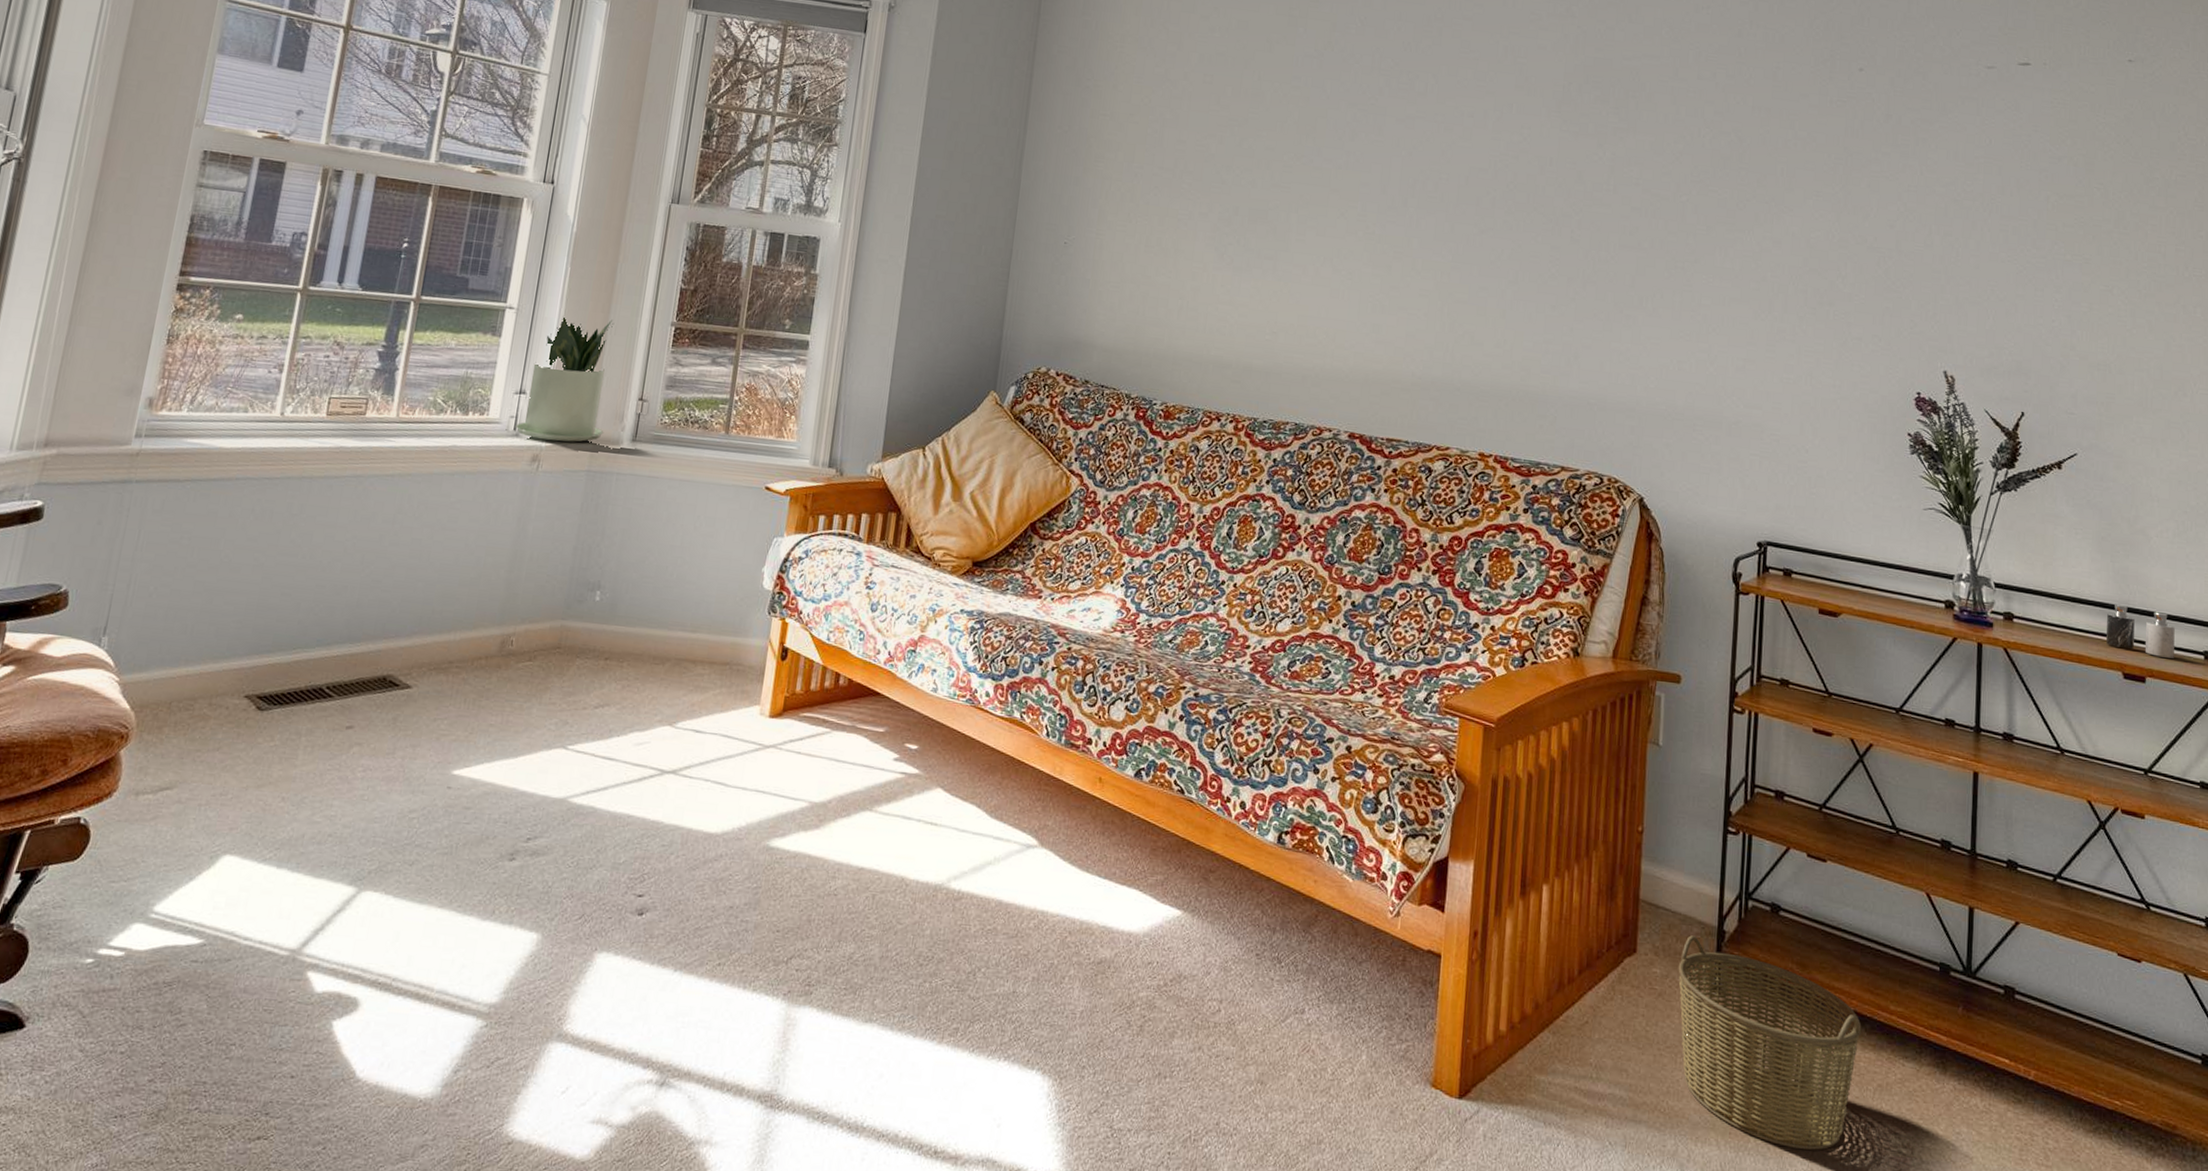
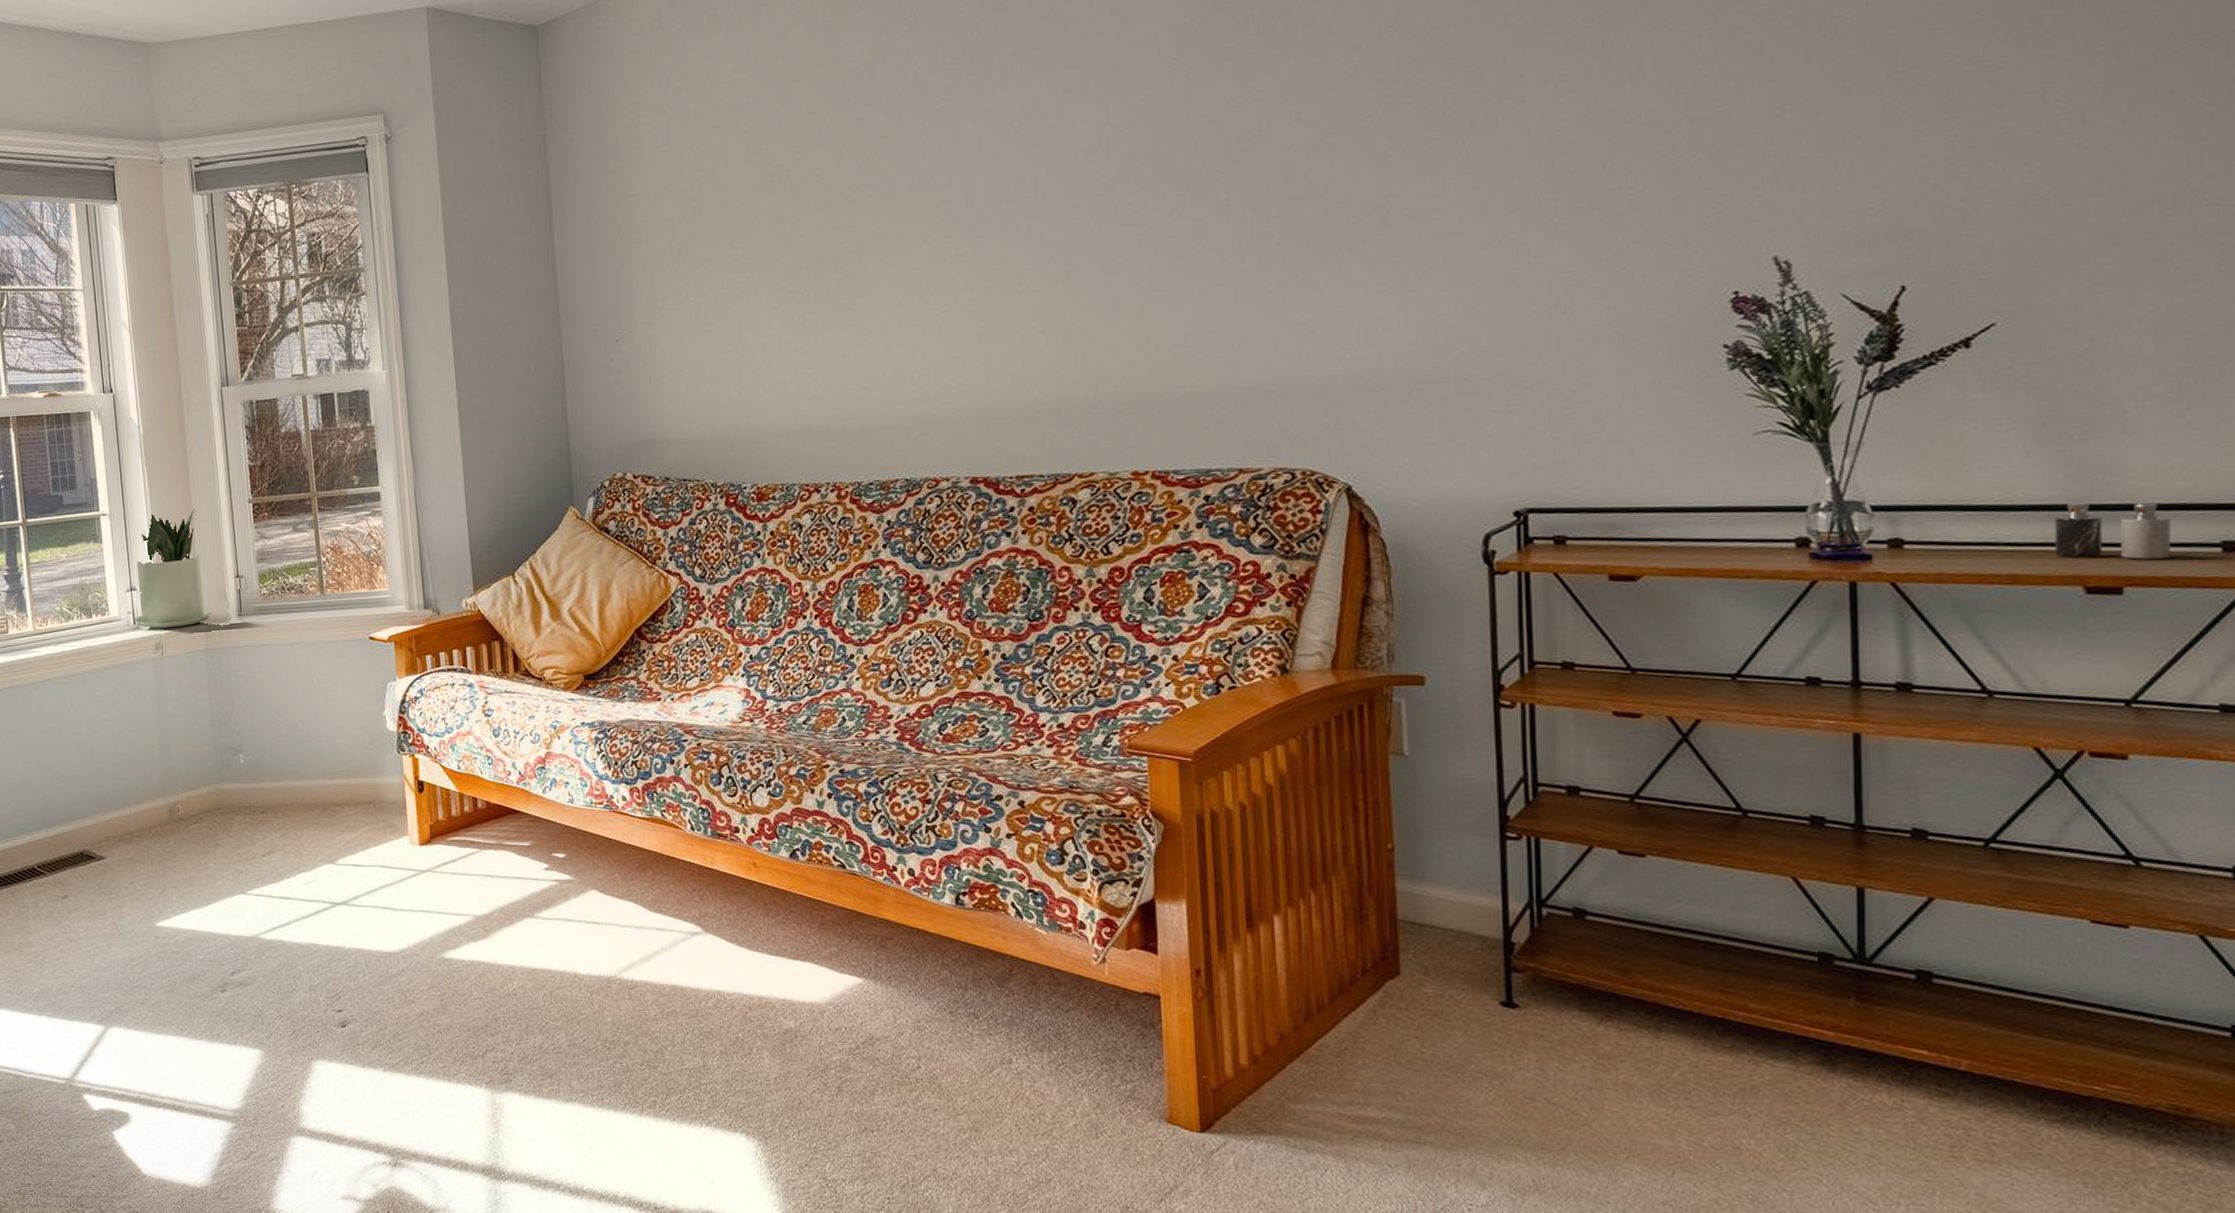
basket: present [1678,935,1862,1150] -> none [1456,951,1711,1161]

